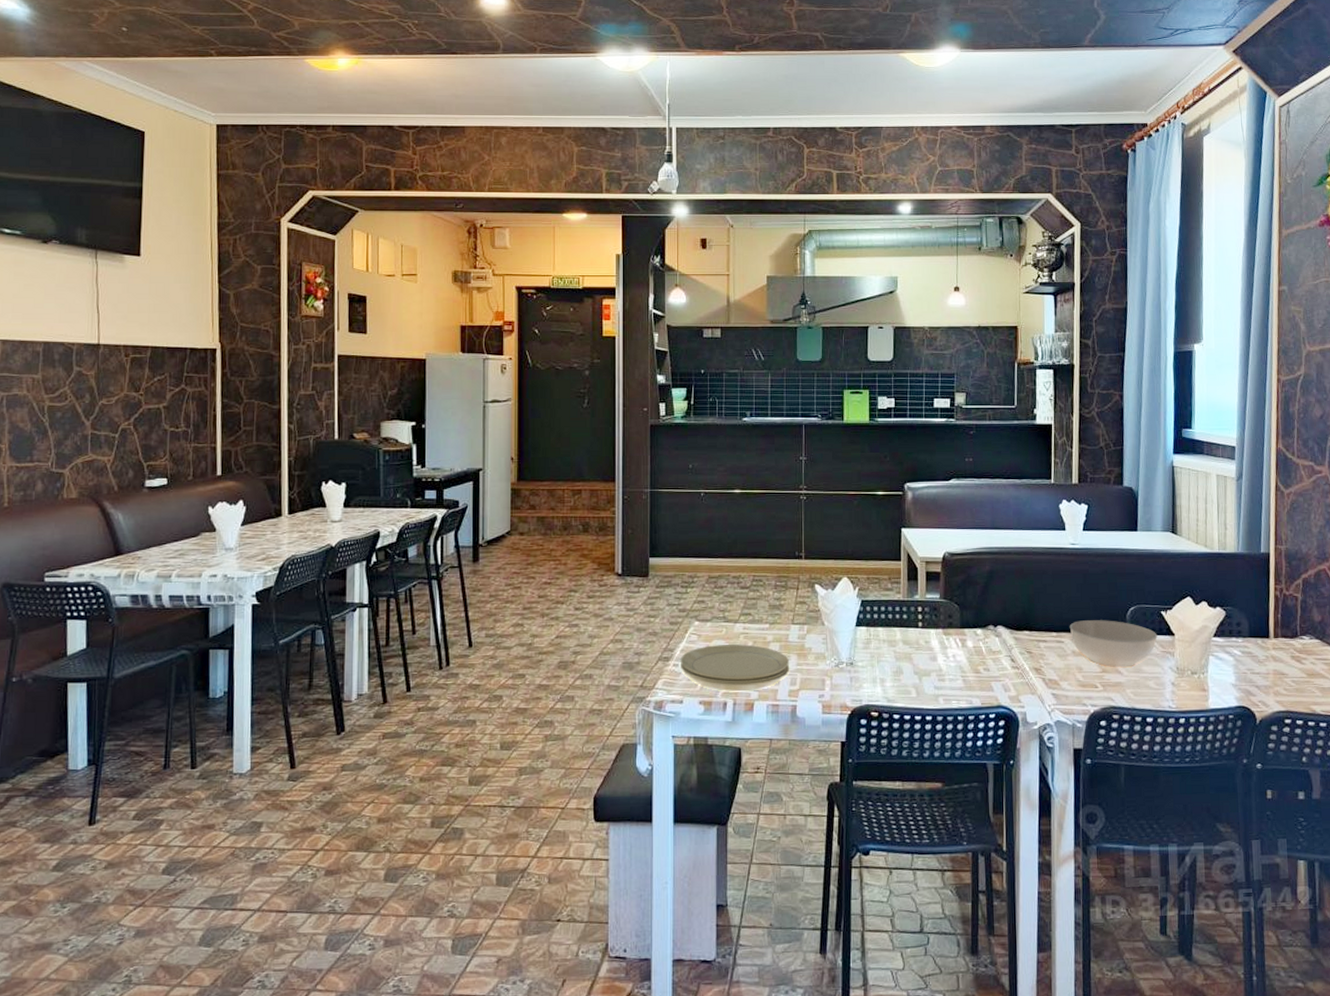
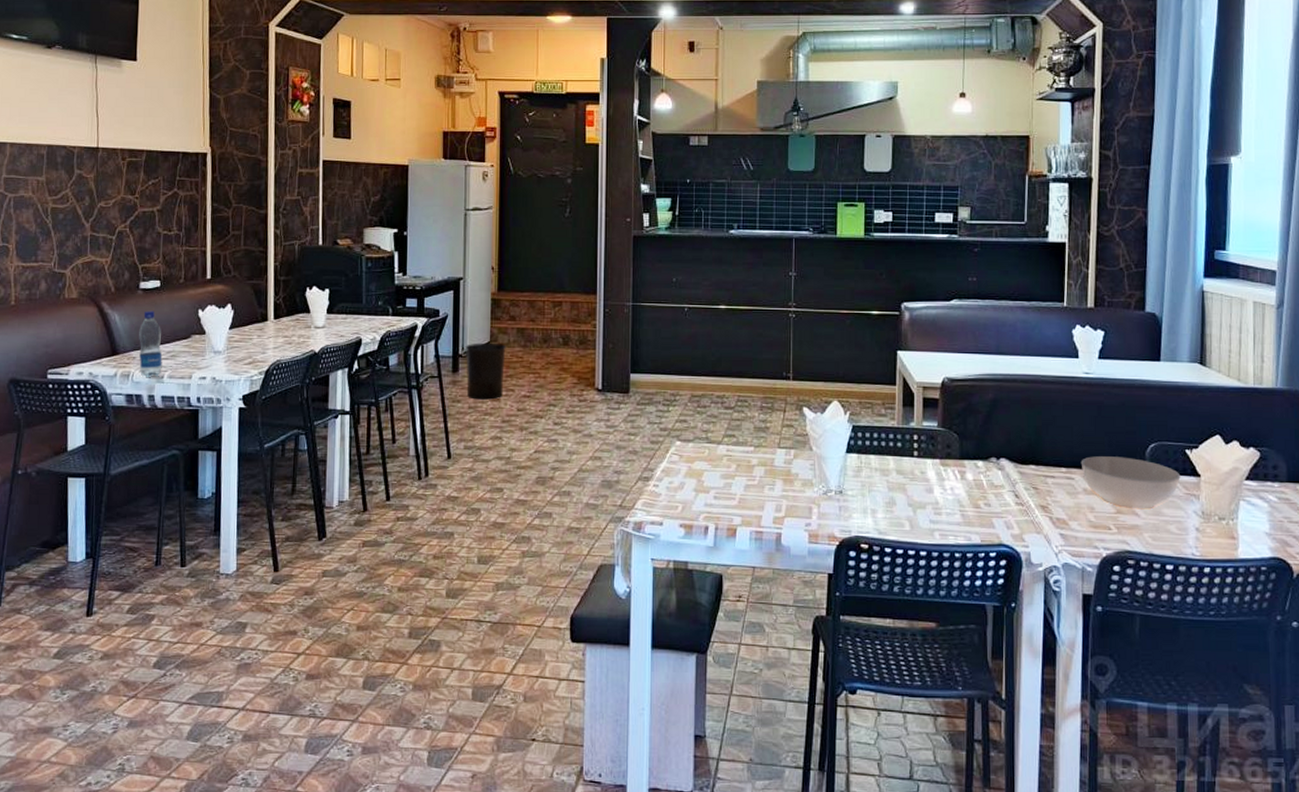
bottle: none [144,509,170,578] -> present [139,311,163,378]
waste bin: none [485,532,526,588] -> present [465,342,506,400]
plate: present [681,644,790,691] -> none [661,467,775,515]

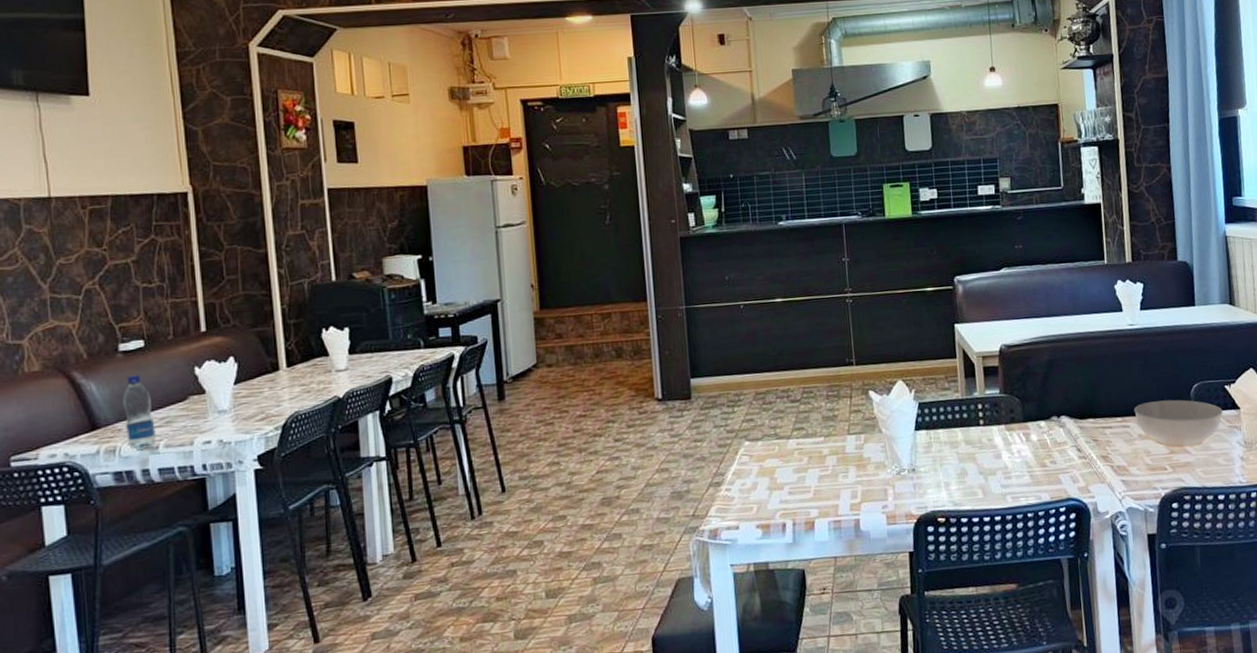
waste bin: present [465,342,506,400] -> none [509,364,556,426]

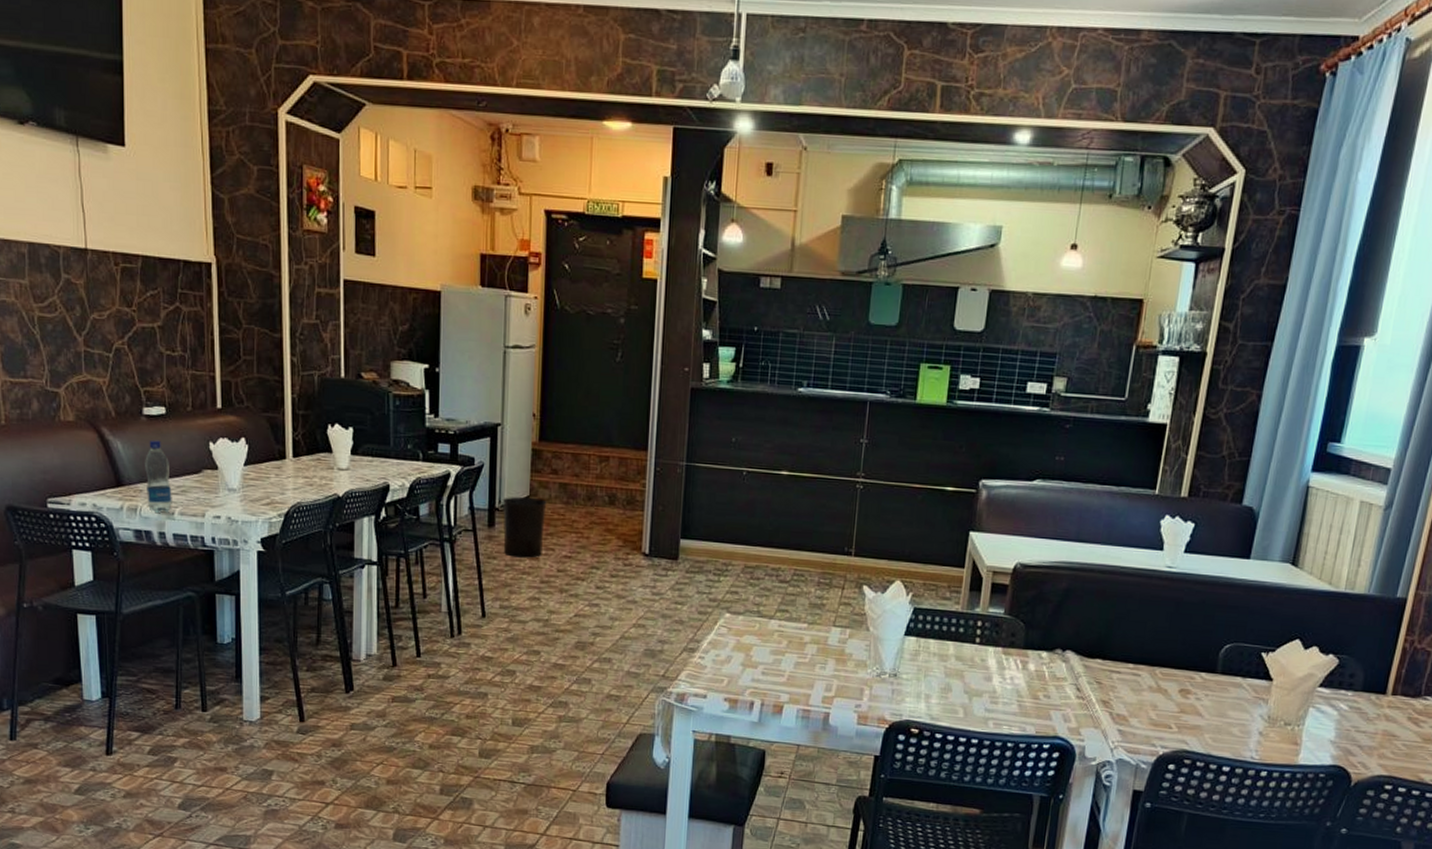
waste bin: none [509,364,556,426] -> present [502,496,547,558]
bowl: present [1133,399,1223,448] -> none [1149,653,1252,711]

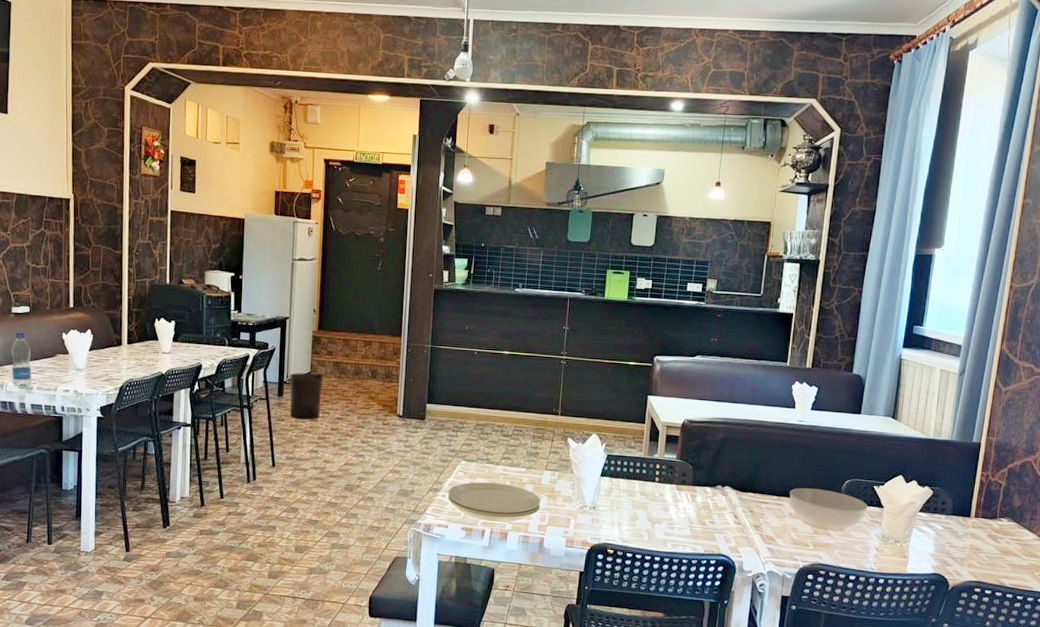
plate: none [707,640,827,693] -> present [448,482,541,523]
bowl: none [1149,653,1252,711] -> present [789,488,868,532]

